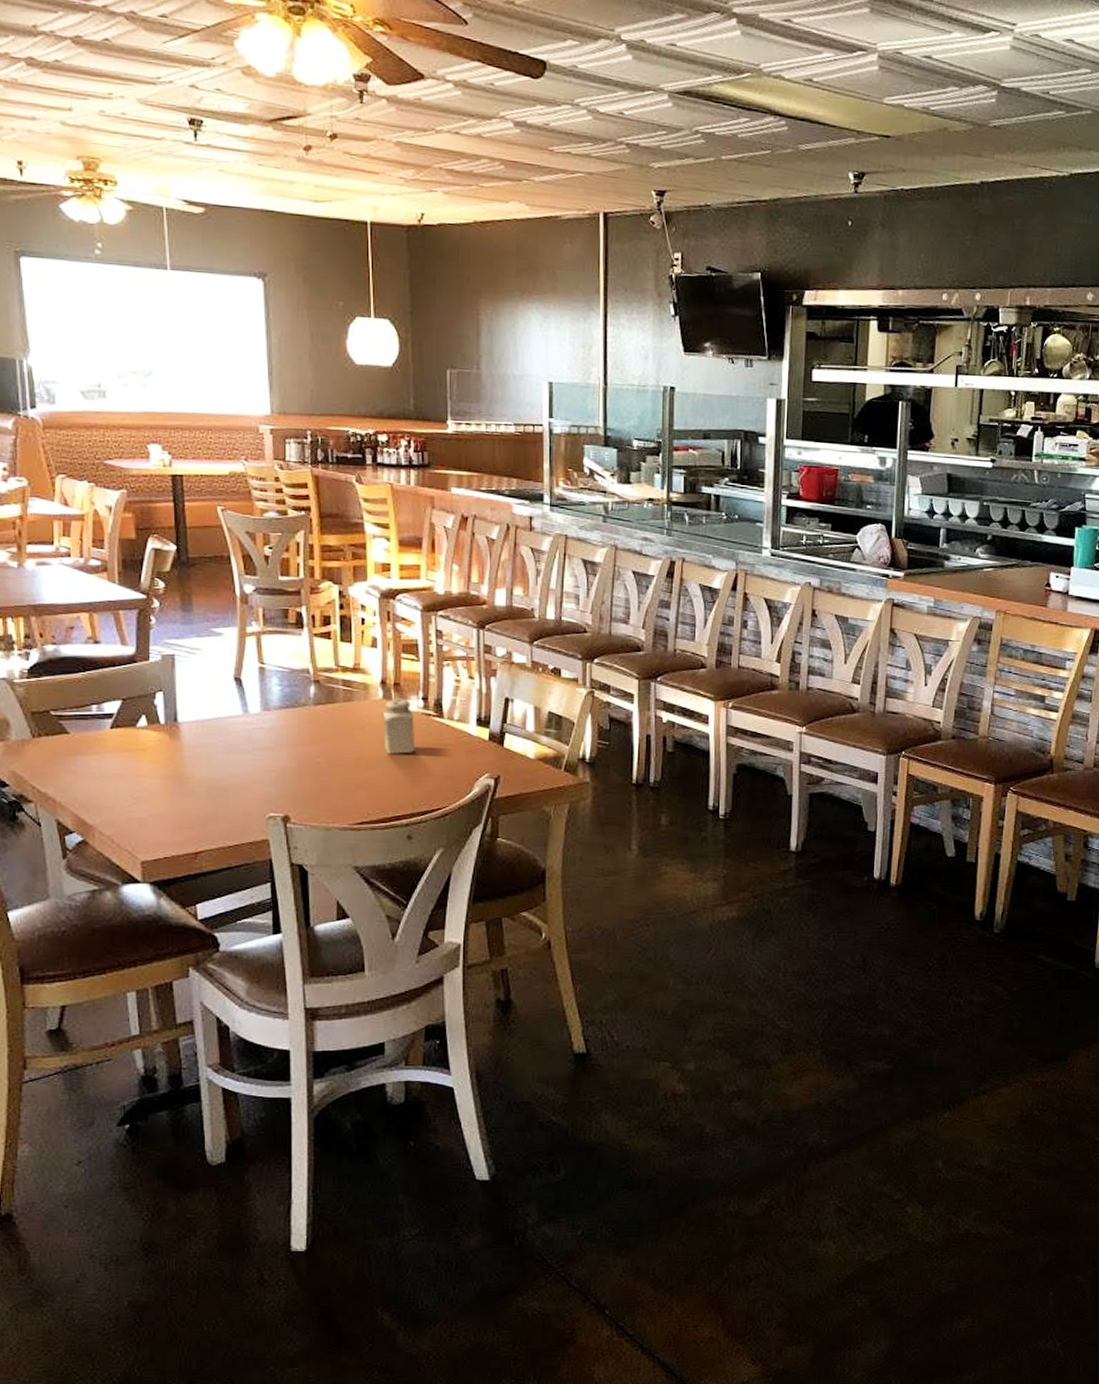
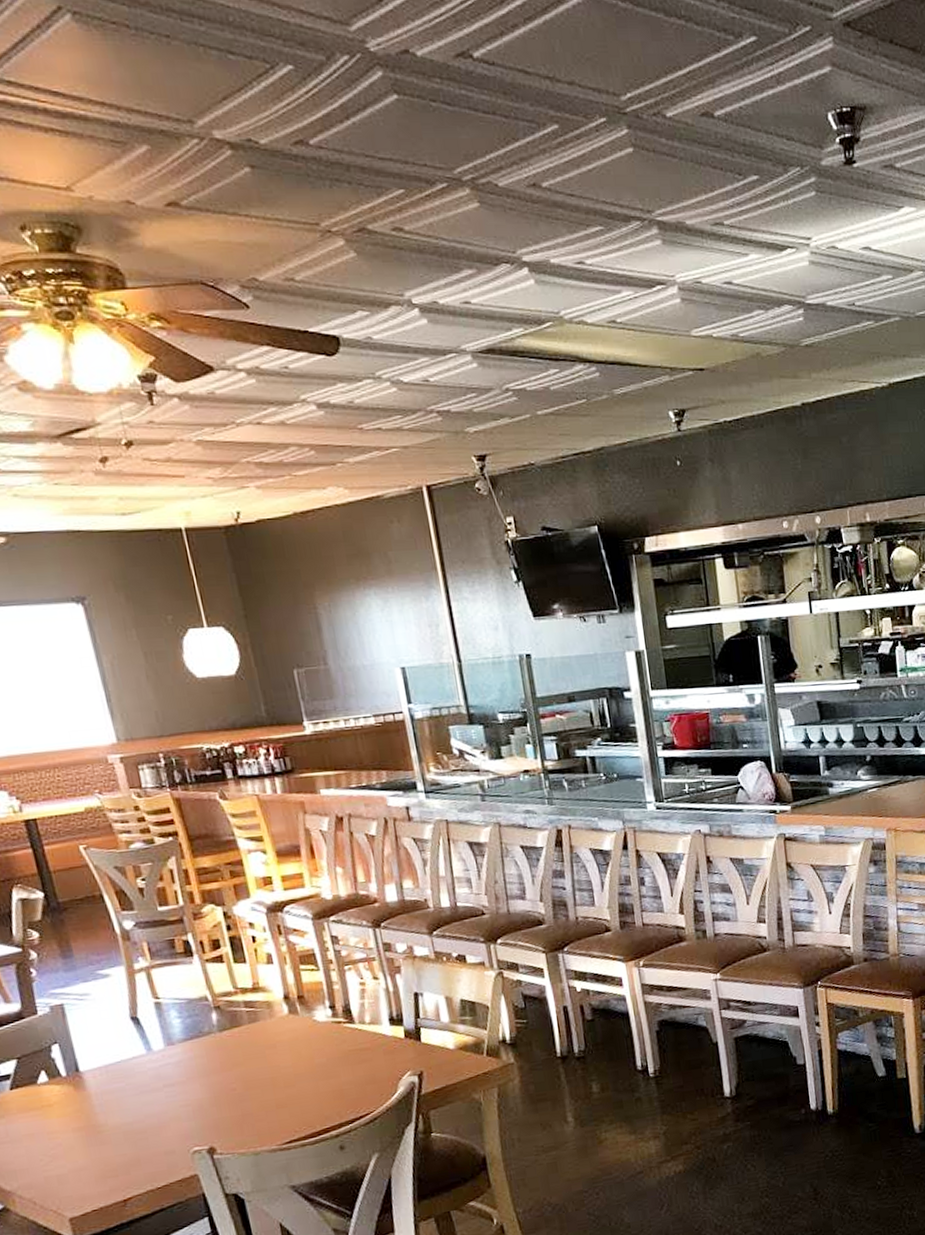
salt shaker: present [382,699,416,754] -> none [291,1011,332,1068]

